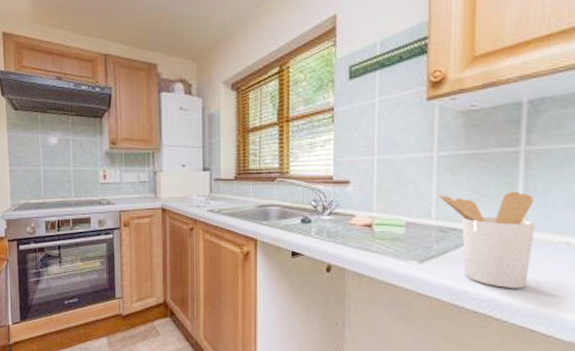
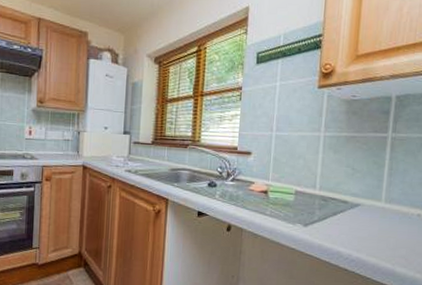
utensil holder: present [437,191,535,288] -> none [322,167,396,251]

